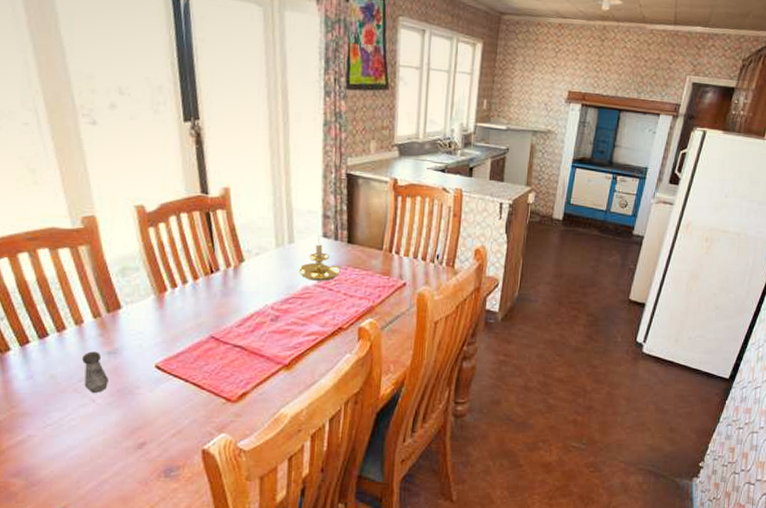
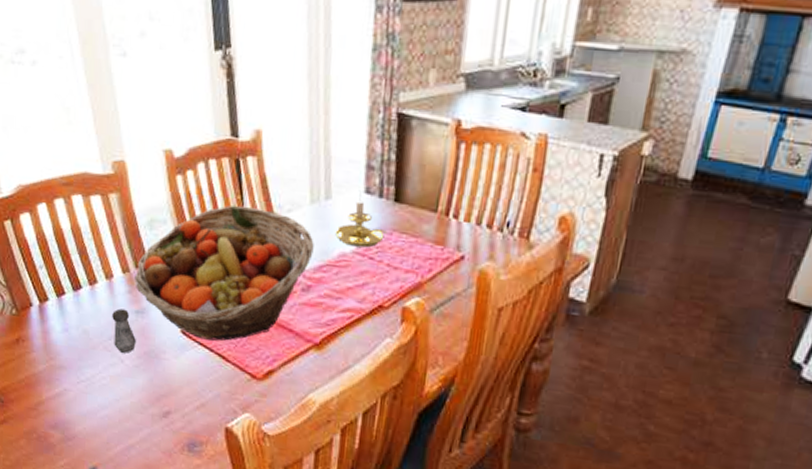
fruit basket: none [106,251,280,372] -> present [135,205,314,341]

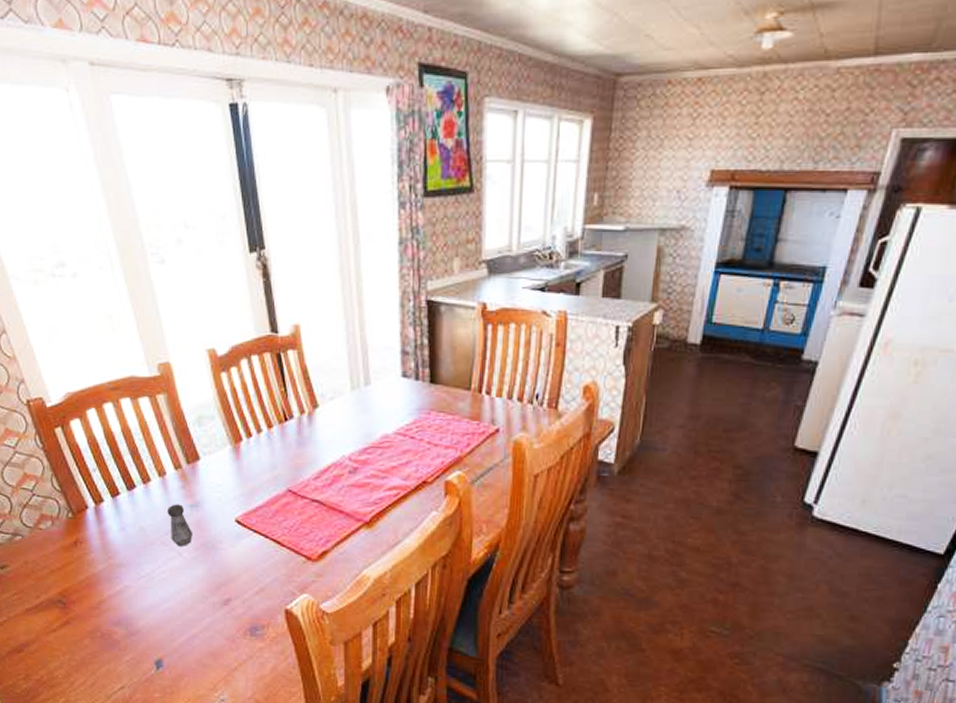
fruit basket: present [135,205,314,341] -> none [187,397,357,527]
candle holder: present [335,188,388,248] -> none [377,373,426,428]

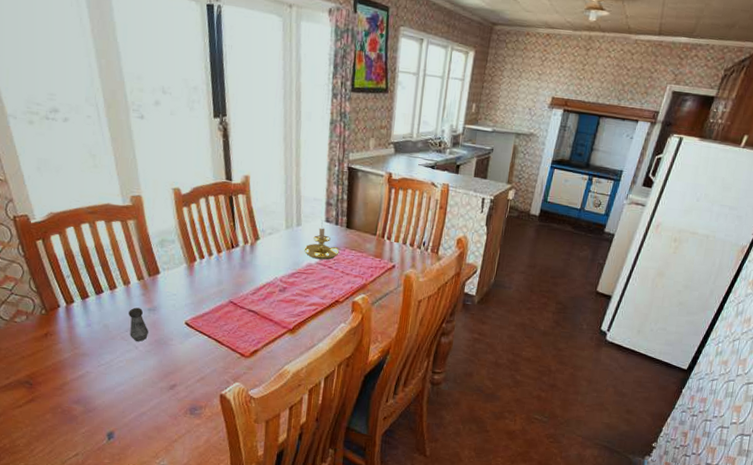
candle holder: none [377,373,426,428] -> present [304,218,342,260]

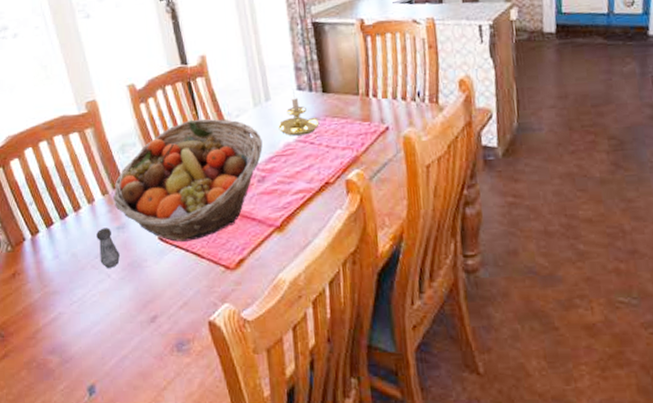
fruit basket: none [148,229,289,330] -> present [113,118,263,242]

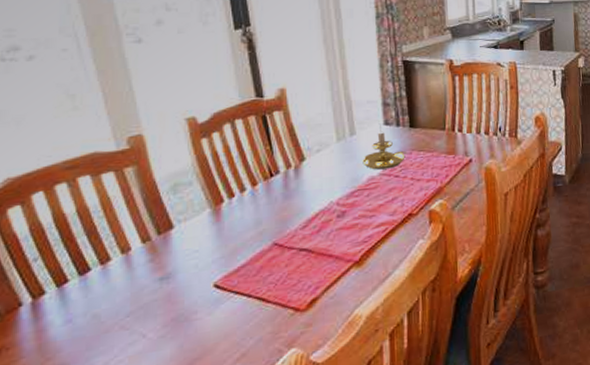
salt shaker: present [96,227,120,268] -> none [130,279,161,327]
fruit basket: present [113,118,263,242] -> none [157,154,344,288]

